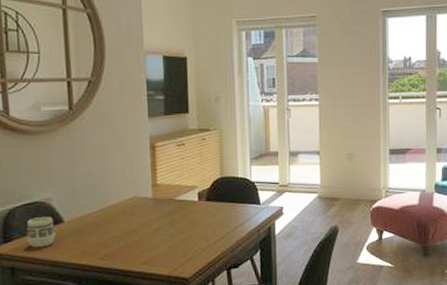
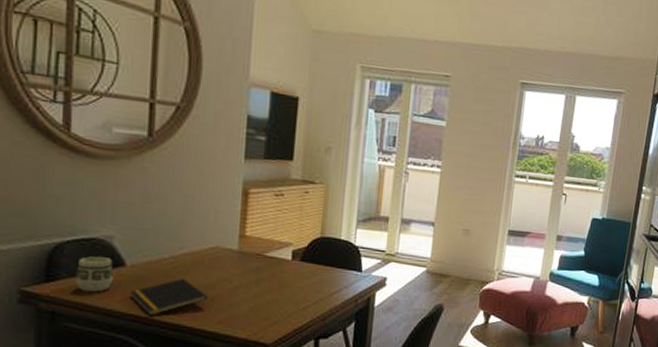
notepad: none [70,227,132,263] -> present [130,277,207,316]

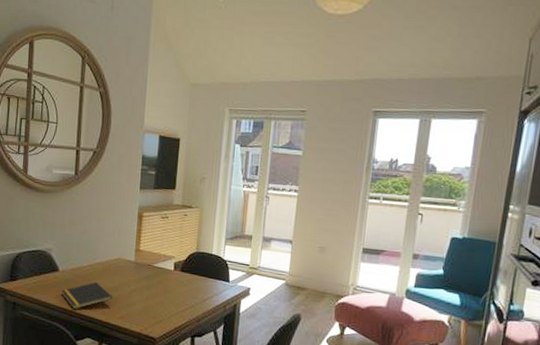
cup: present [76,256,114,292] -> none [28,263,51,290]

